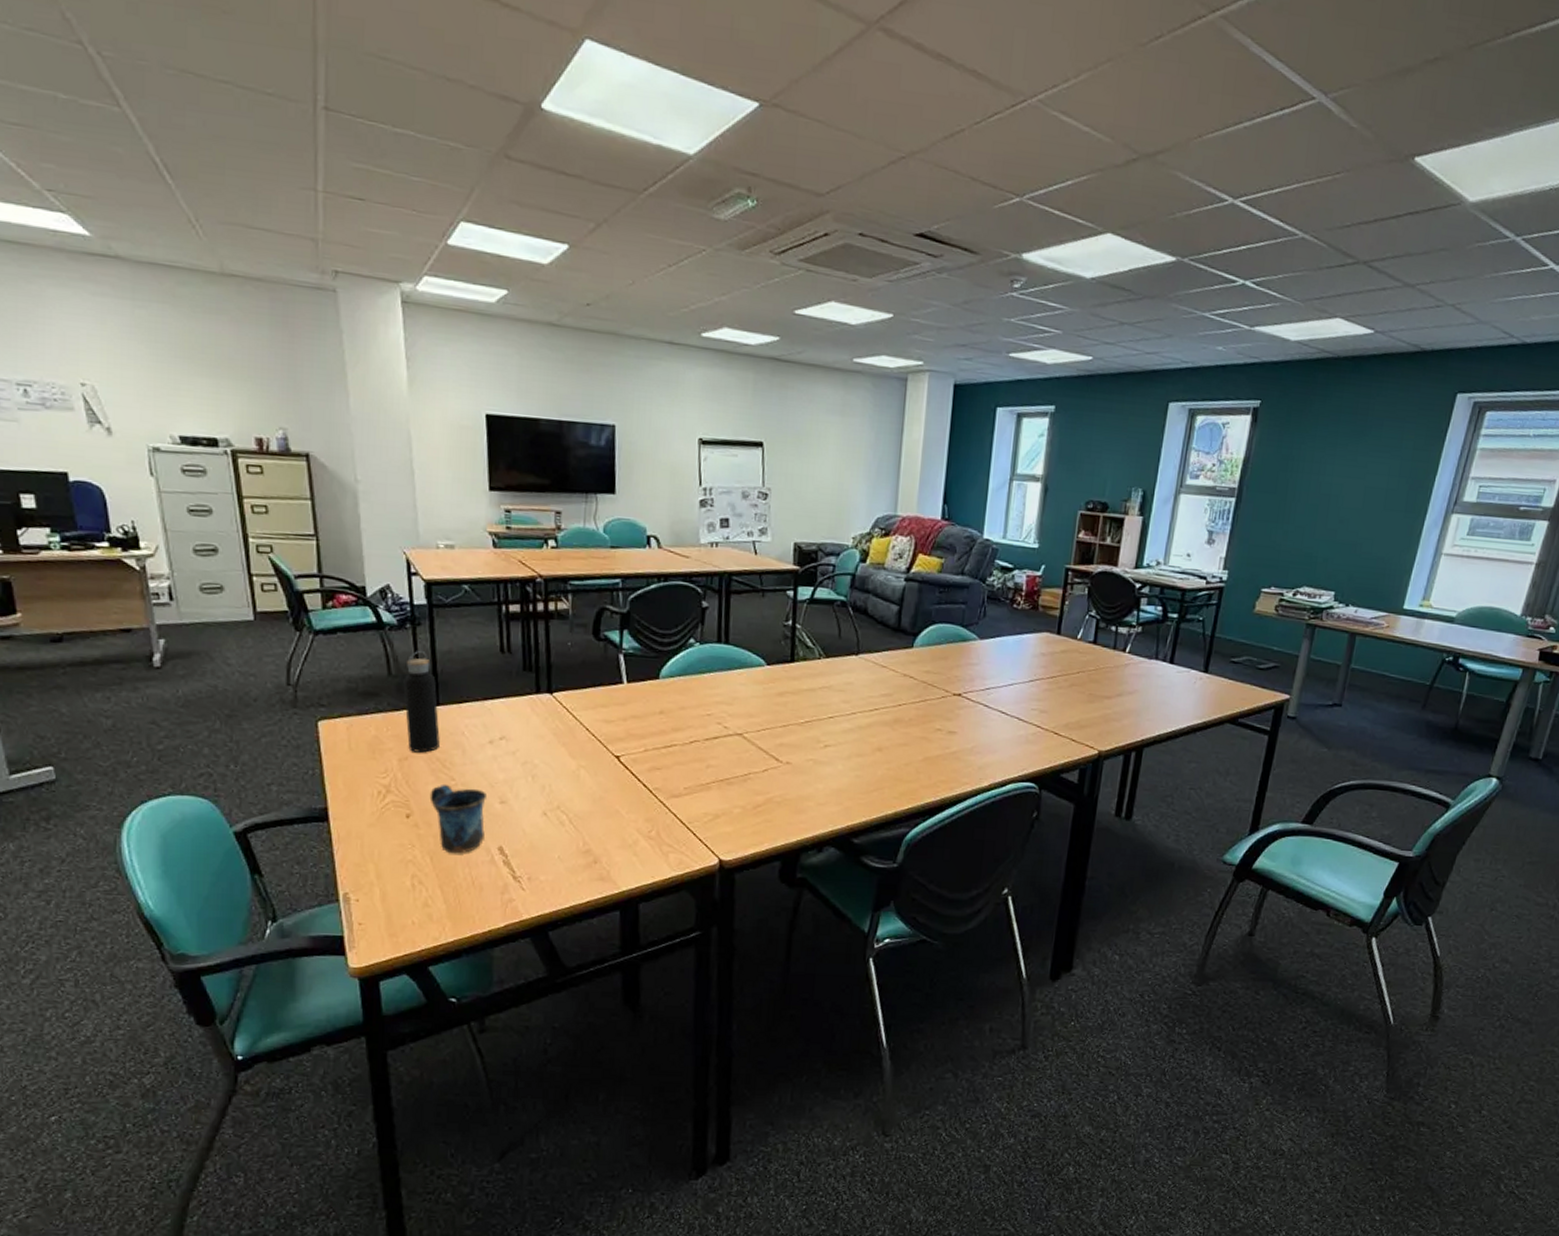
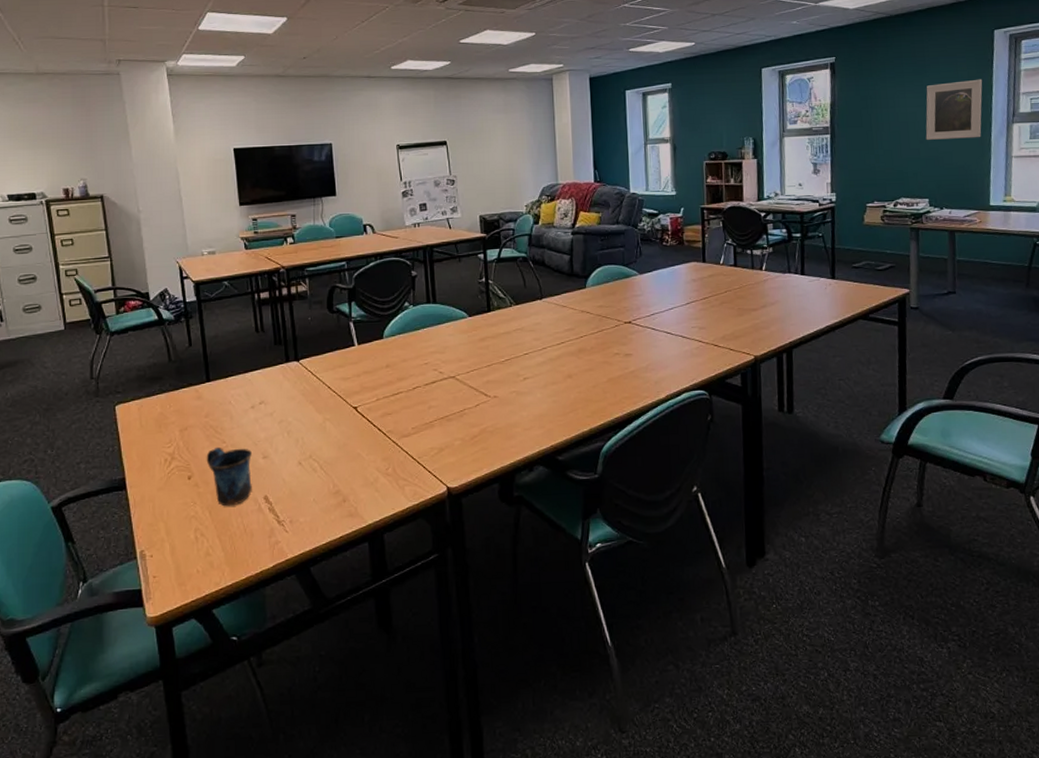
water bottle: present [403,651,440,753] -> none [181,339,212,423]
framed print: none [1347,452,1429,526] -> present [925,79,983,140]

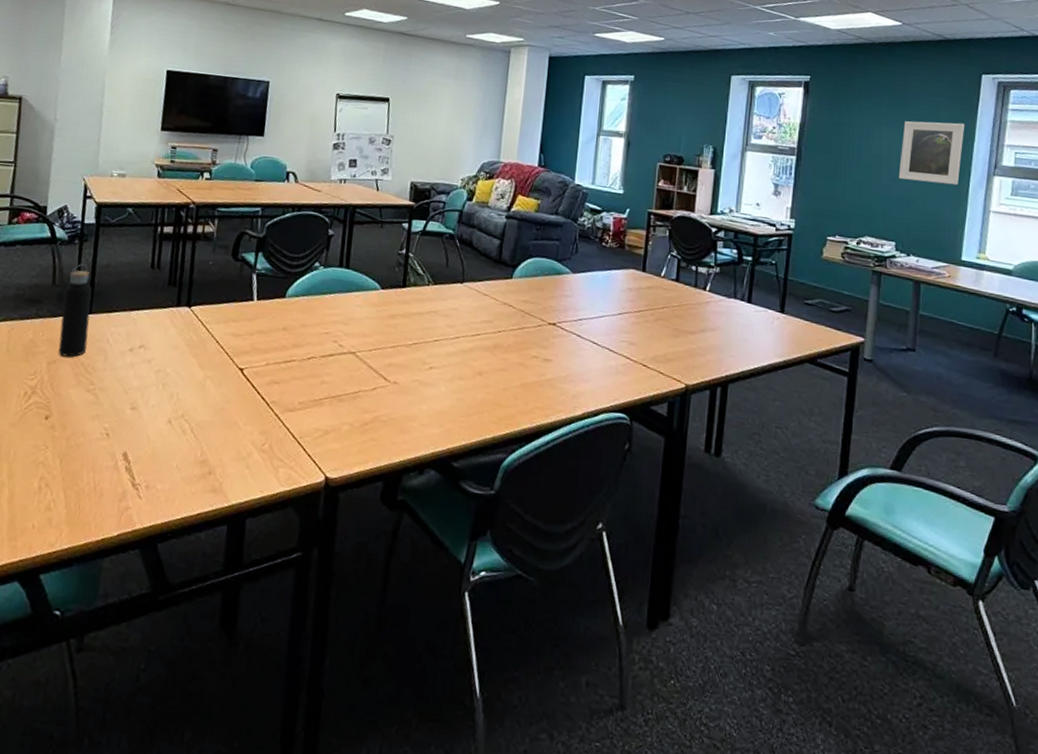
water bottle: none [181,339,212,423] -> present [58,264,92,357]
mug: present [206,446,252,507] -> none [68,387,120,458]

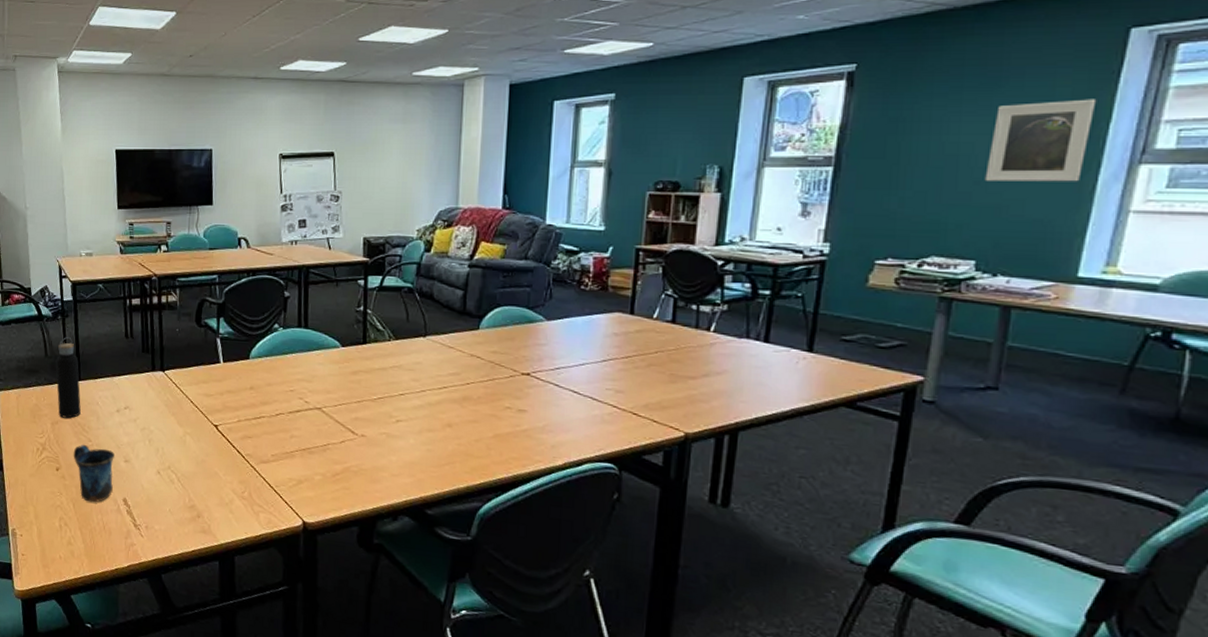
mug: none [68,387,120,458] -> present [73,444,114,503]

